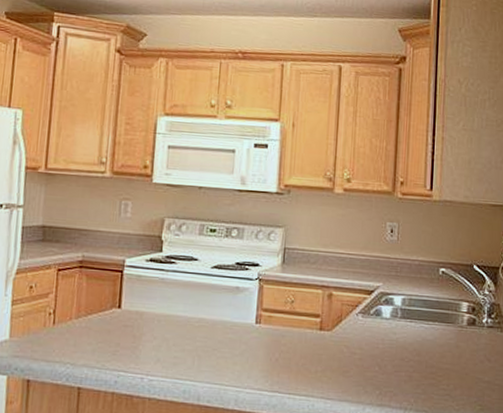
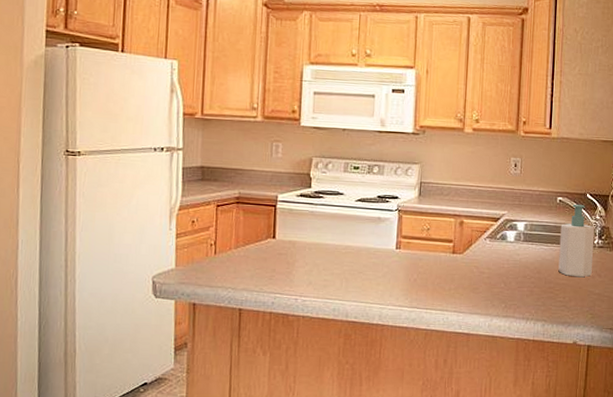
soap bottle: none [441,277,483,362] -> present [558,205,595,278]

